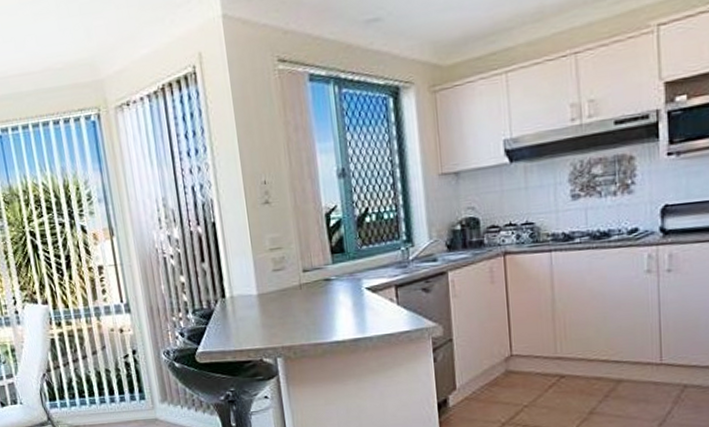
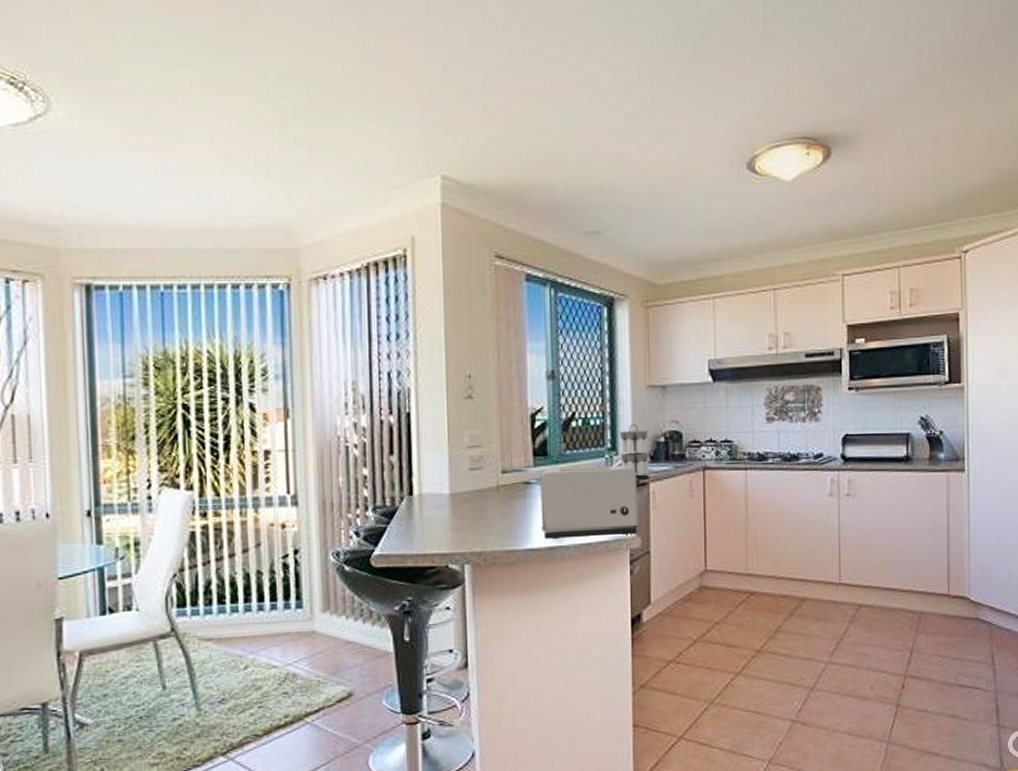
toaster: none [339,255,439,332] -> present [540,465,640,540]
spice rack: none [414,214,448,271] -> present [619,424,650,481]

